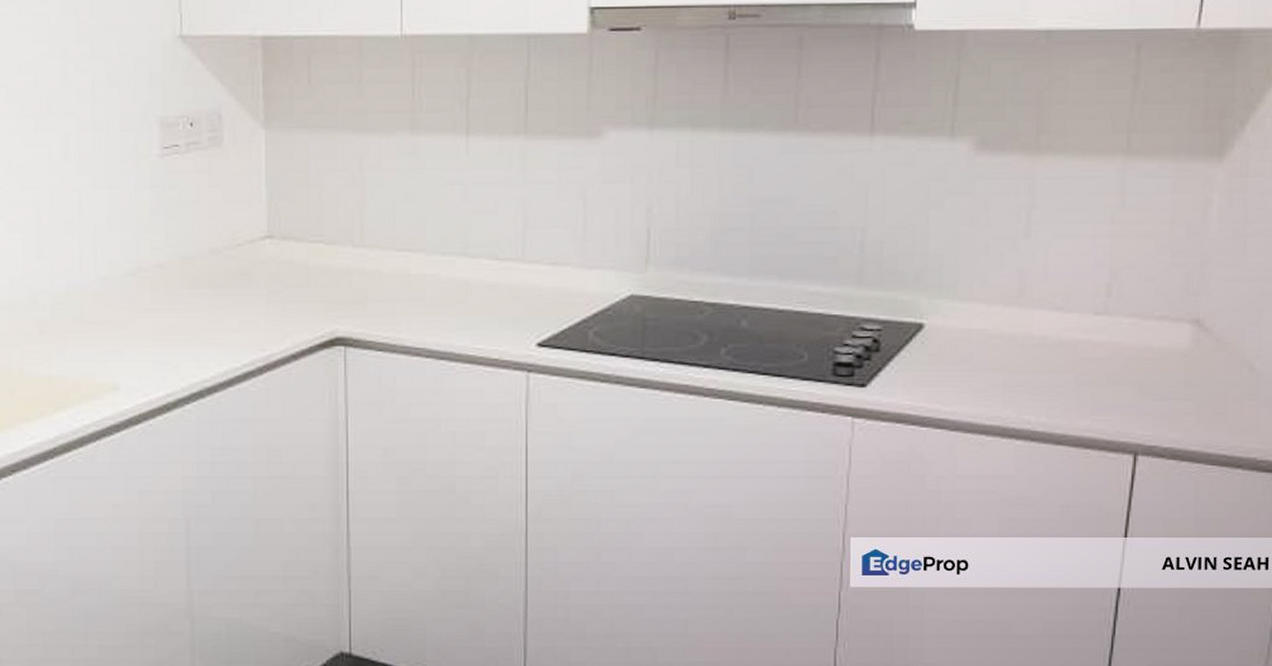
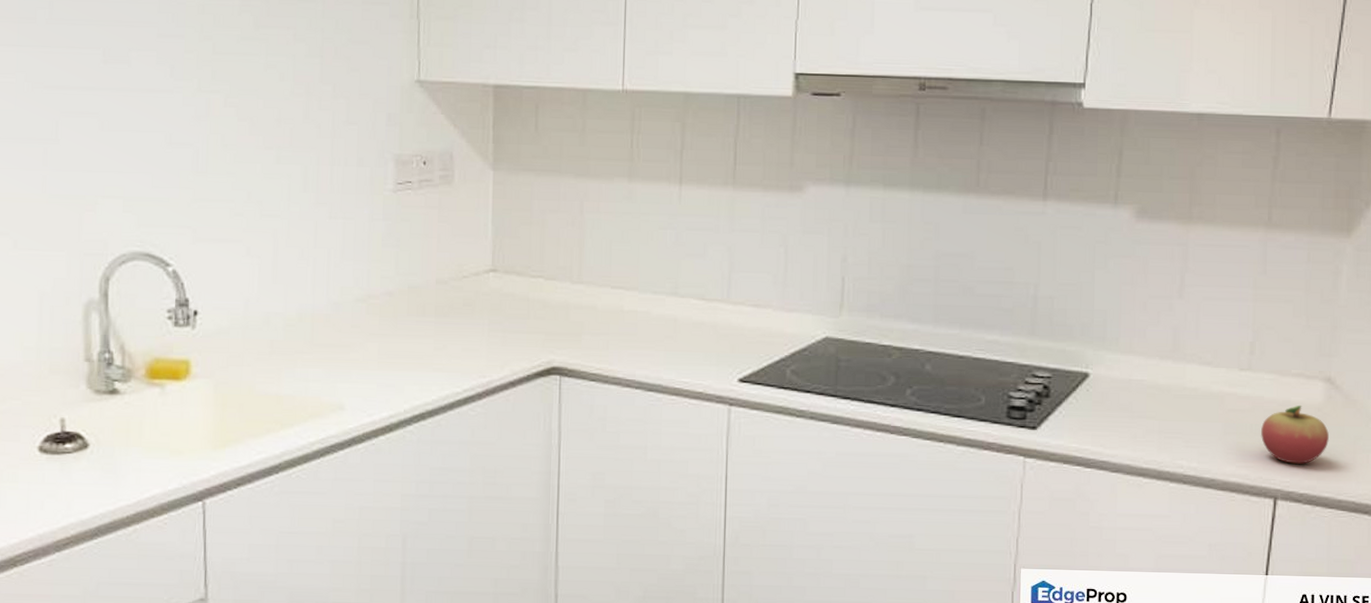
fruit: none [1119,351,1197,417] -> present [1261,405,1329,465]

